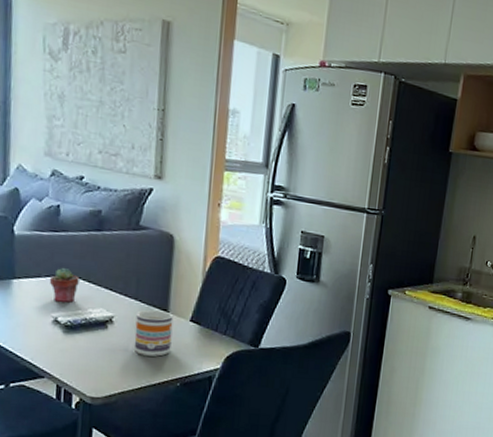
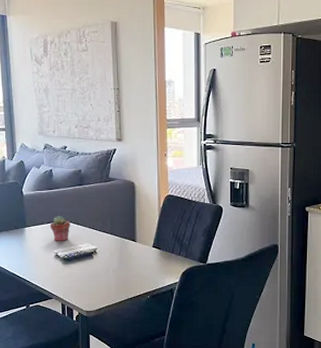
mug: present [133,309,174,357] -> none [113,241,140,276]

